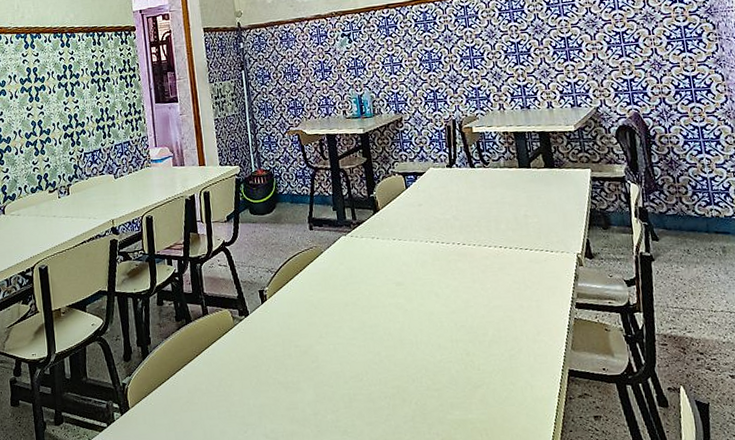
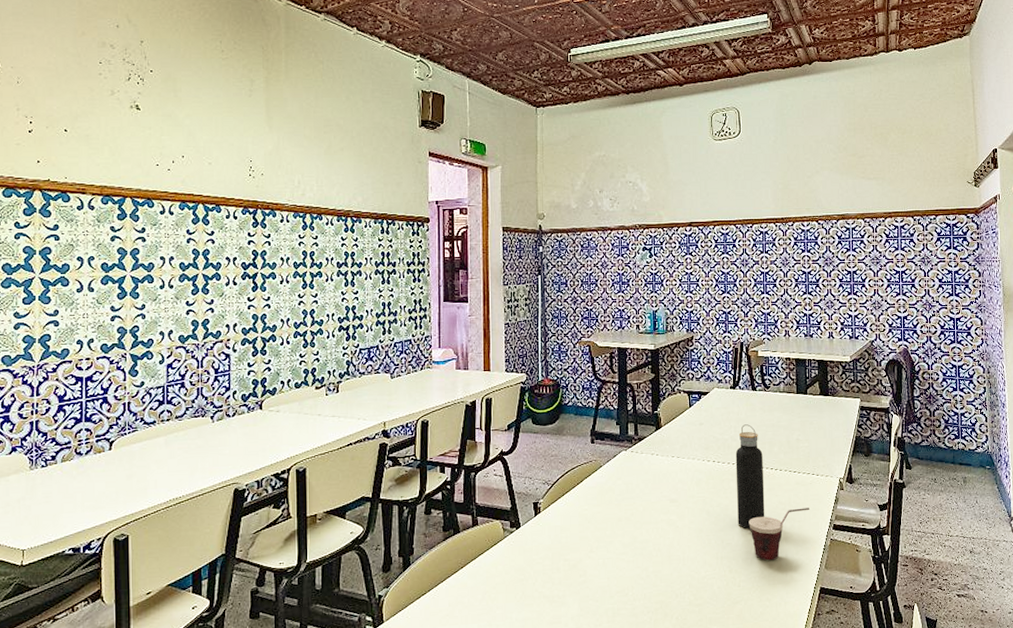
water bottle: none [459,202,499,311] -> present [735,424,765,529]
cup: none [481,286,547,343] -> present [749,508,809,561]

